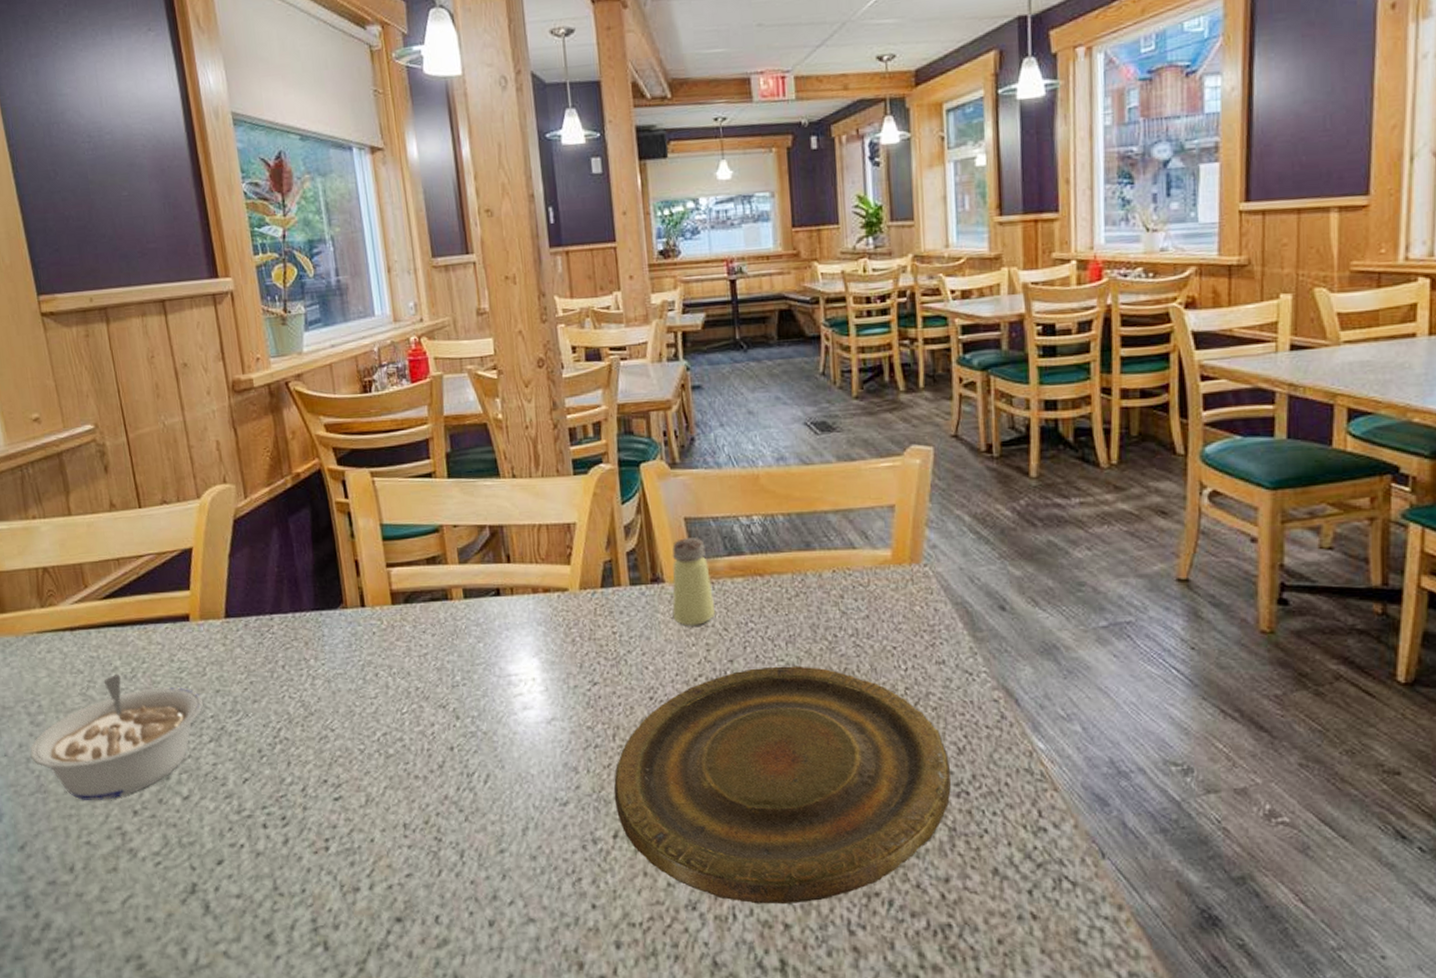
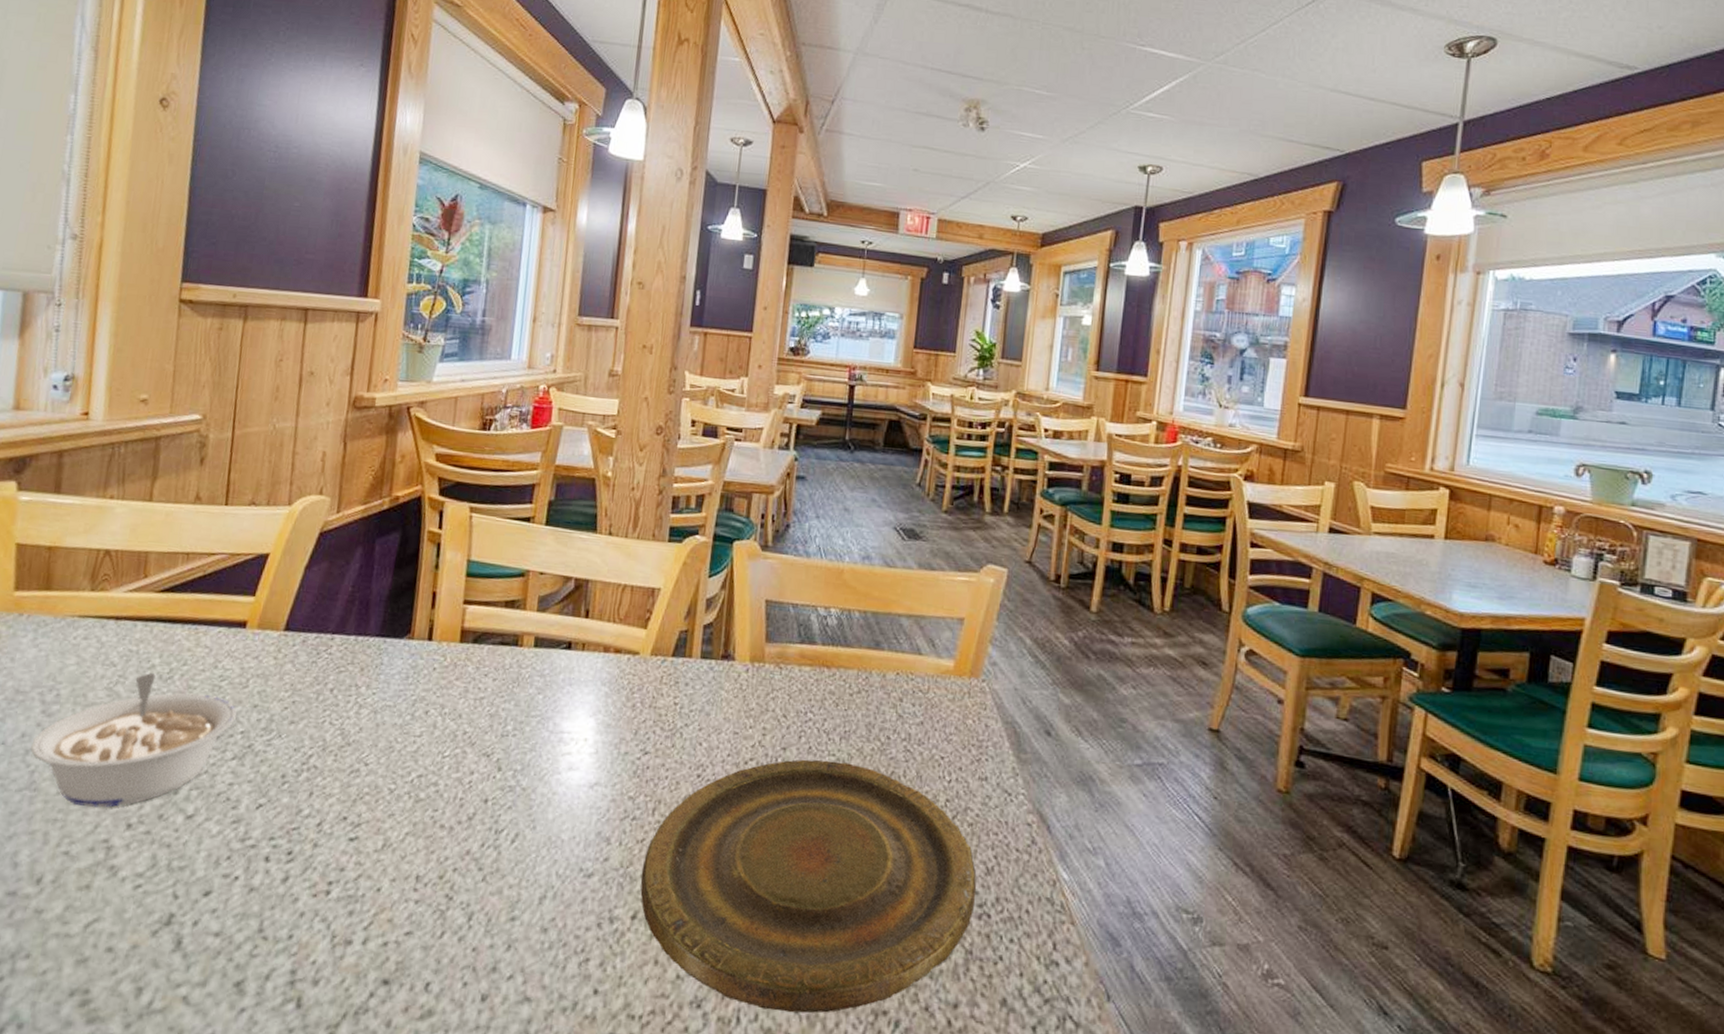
saltshaker: present [672,538,716,626] -> none [736,619,781,709]

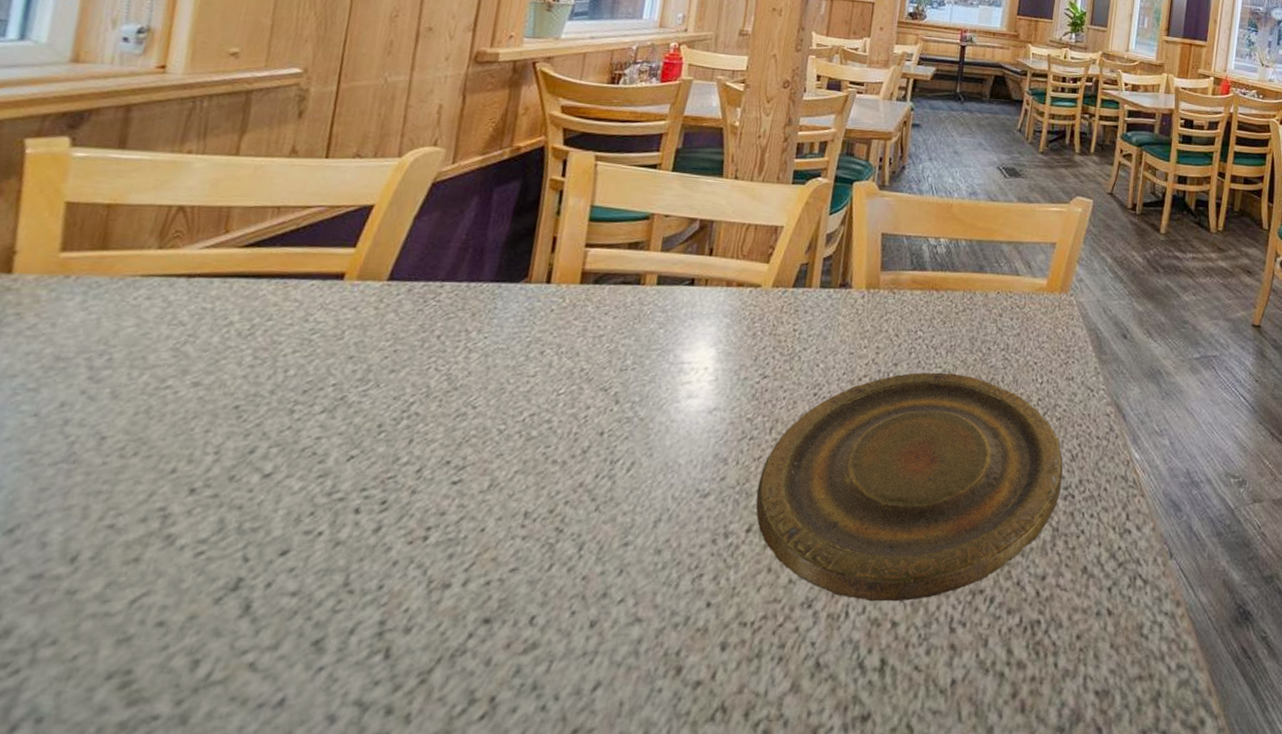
legume: present [30,673,237,808] -> none [71,330,329,475]

